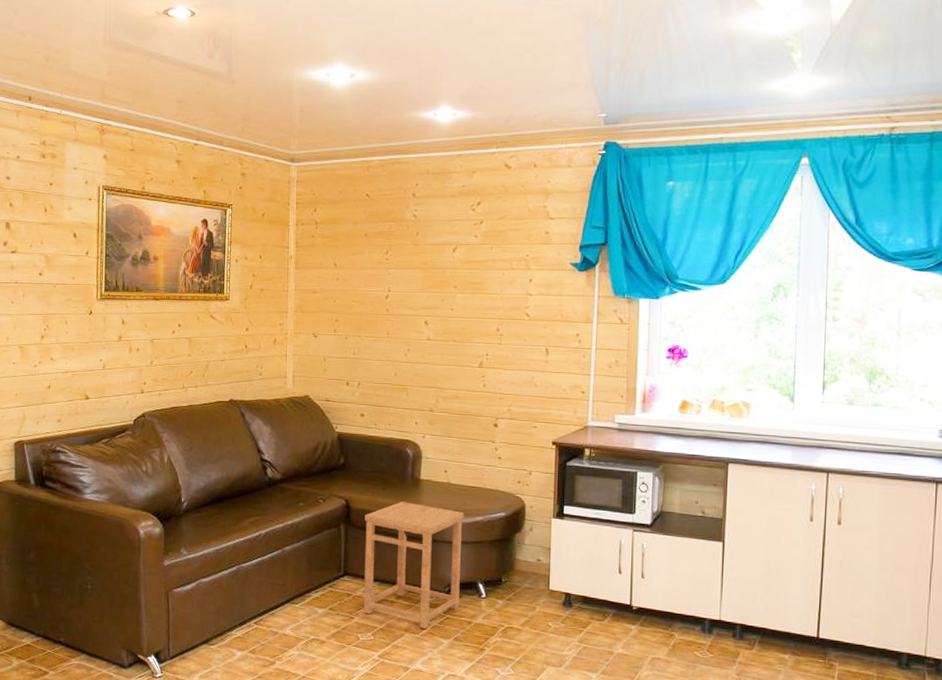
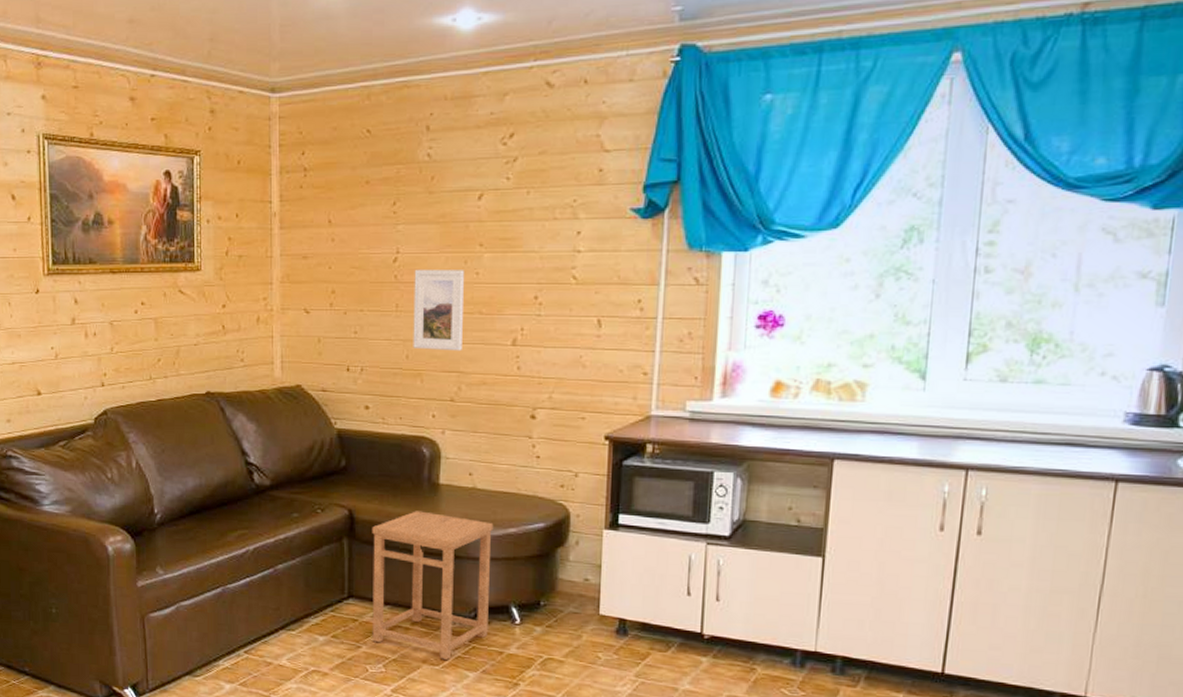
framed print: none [400,305,443,371] -> present [413,270,465,351]

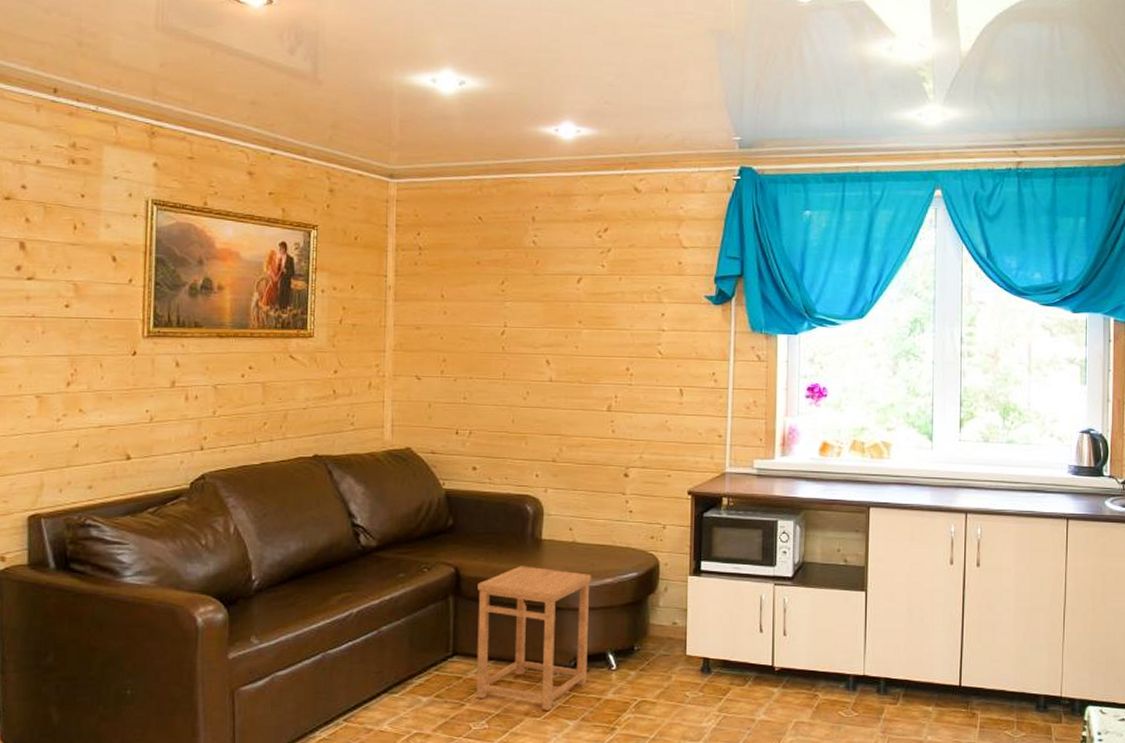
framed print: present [413,270,465,351] -> none [518,342,566,416]

